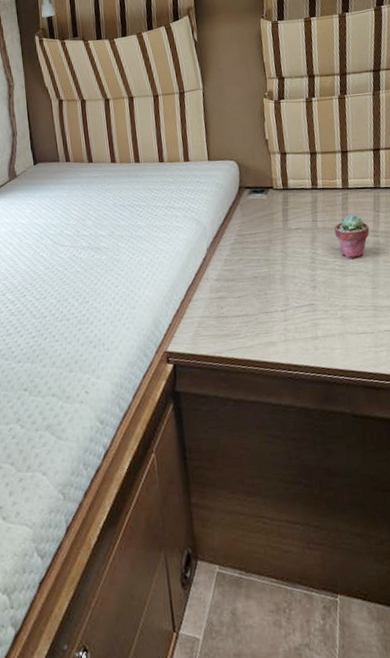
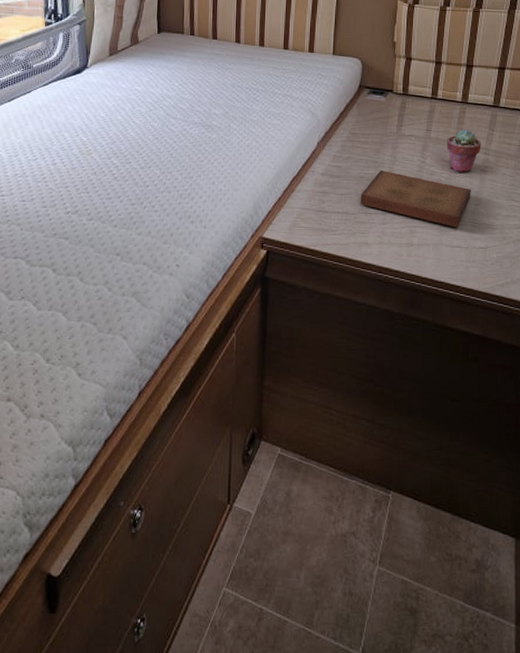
book: none [257,267,368,314] -> present [360,170,471,228]

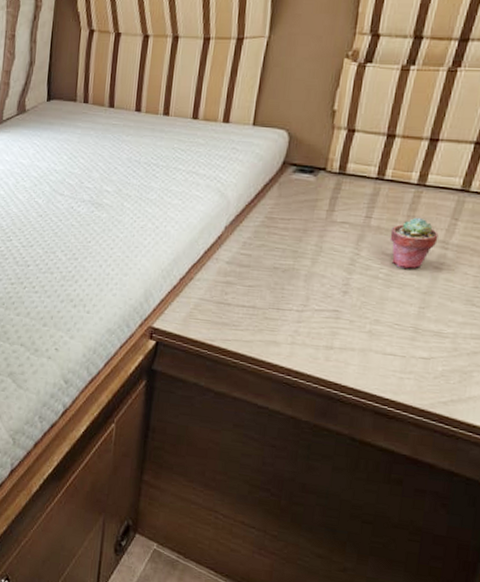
book: present [360,170,471,228] -> none [271,261,418,333]

